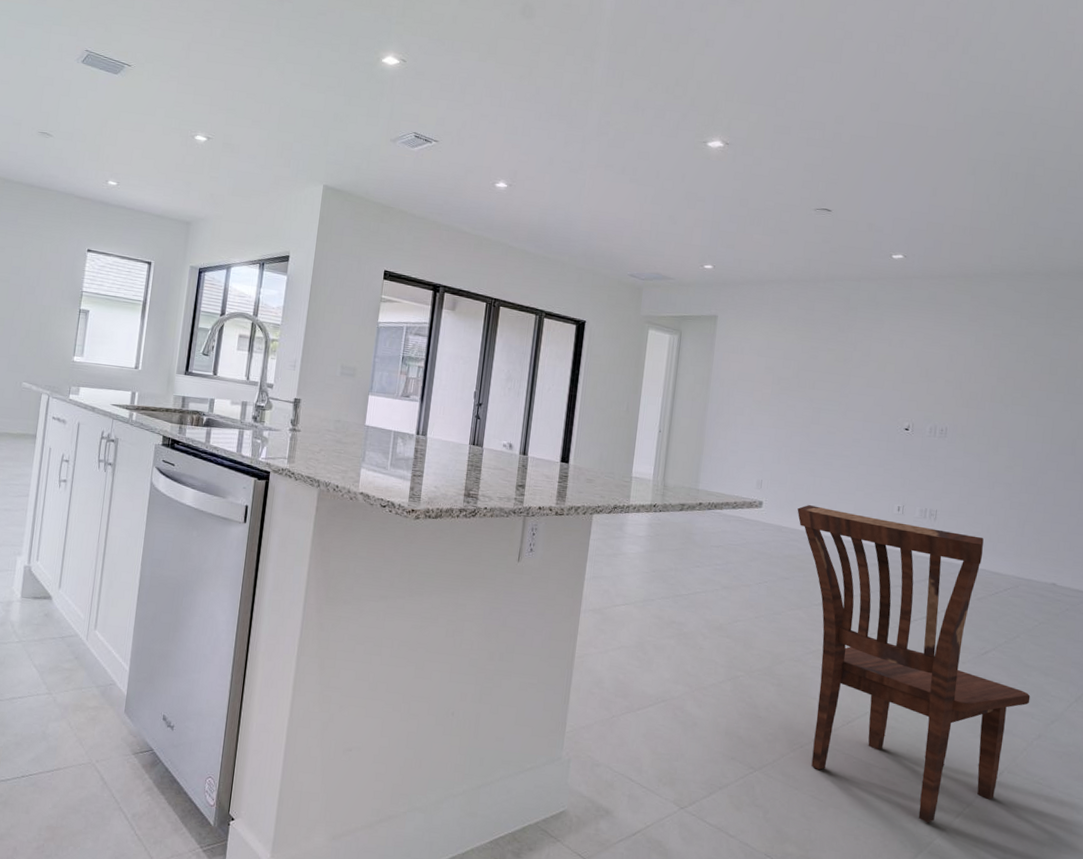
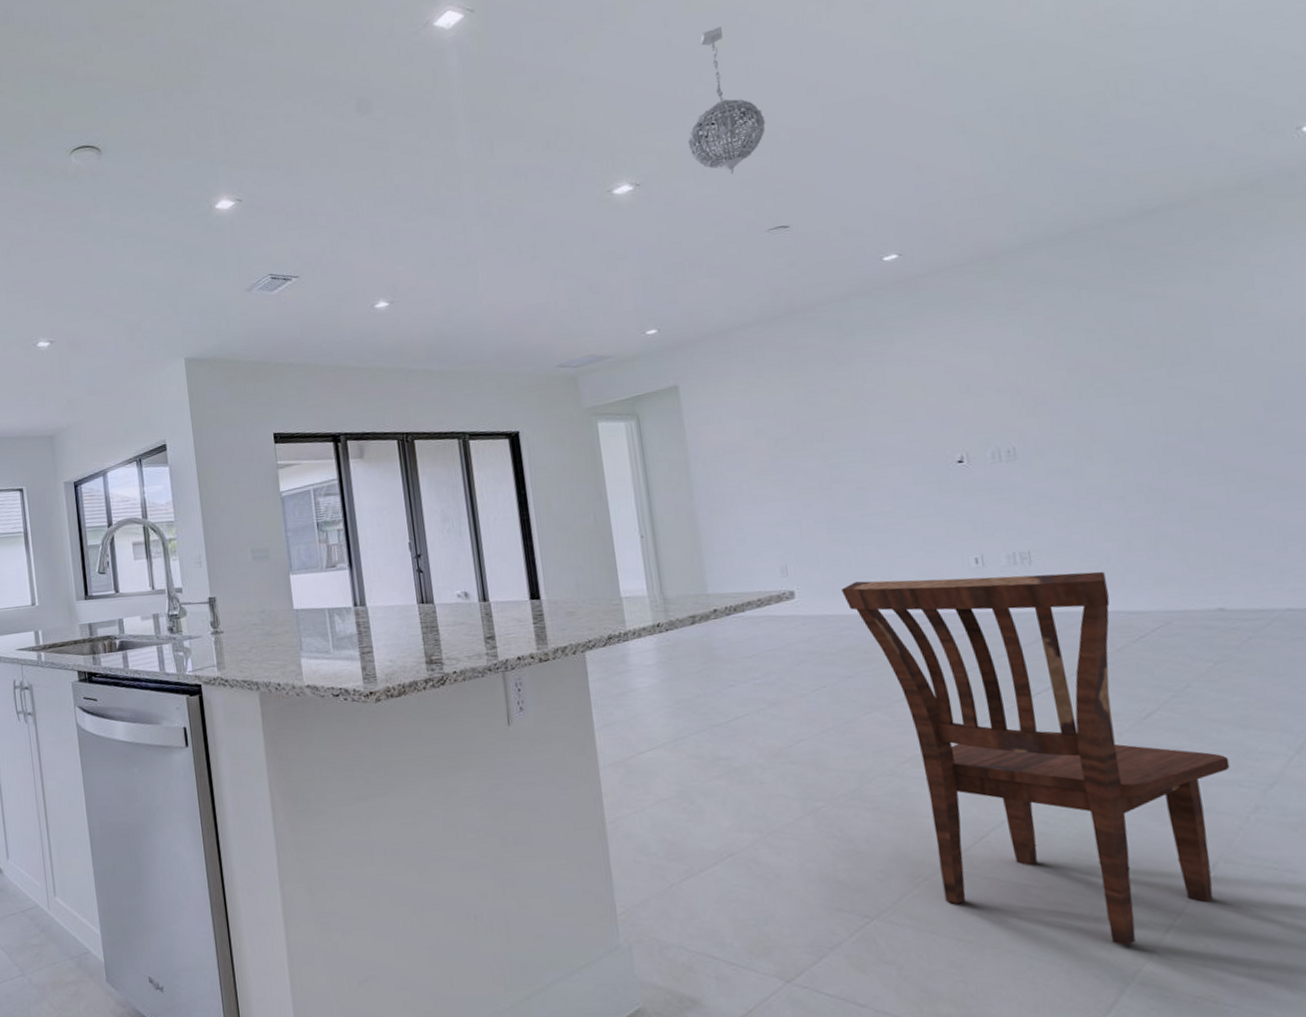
pendant light: none [773,33,835,157] -> present [687,26,766,175]

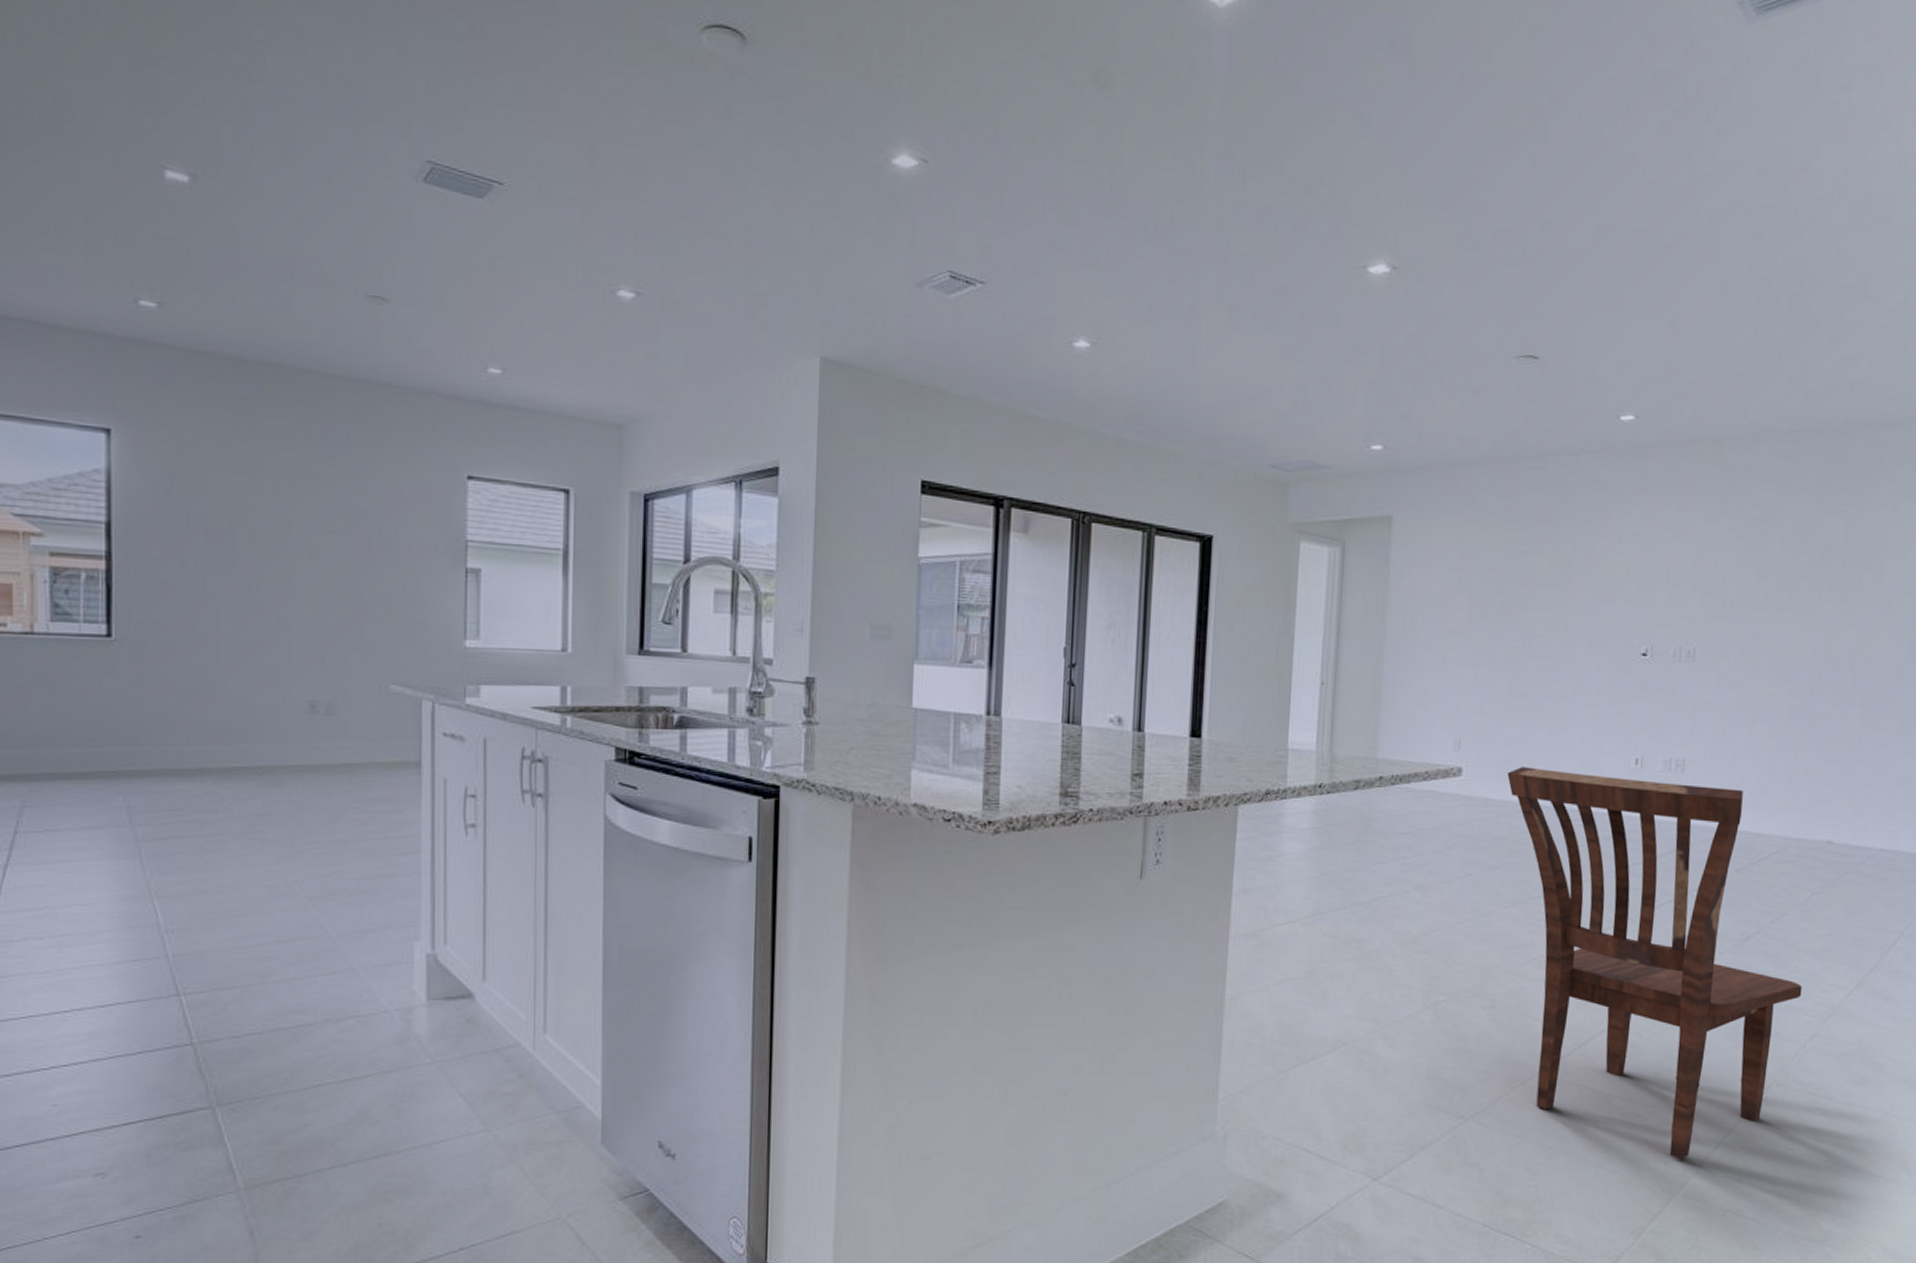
pendant light: present [687,26,766,175] -> none [1457,100,1540,283]

